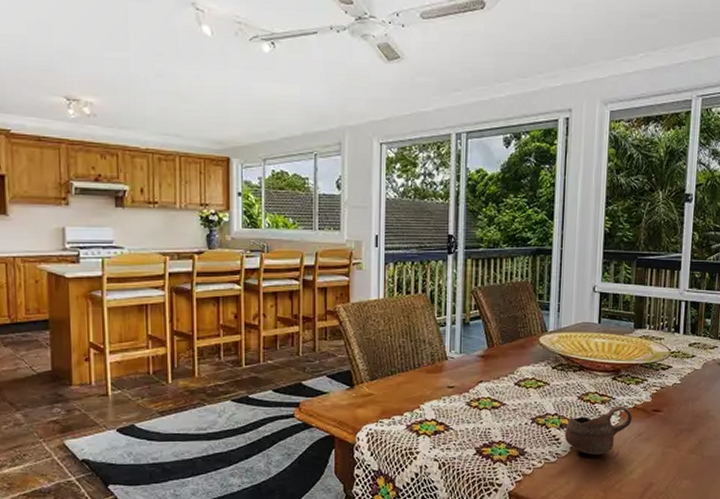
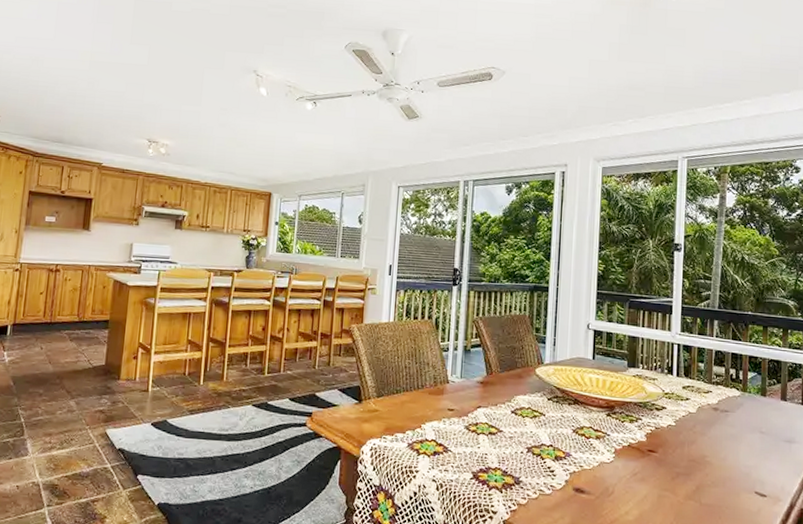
cup: present [564,405,632,455] -> none [559,442,627,491]

